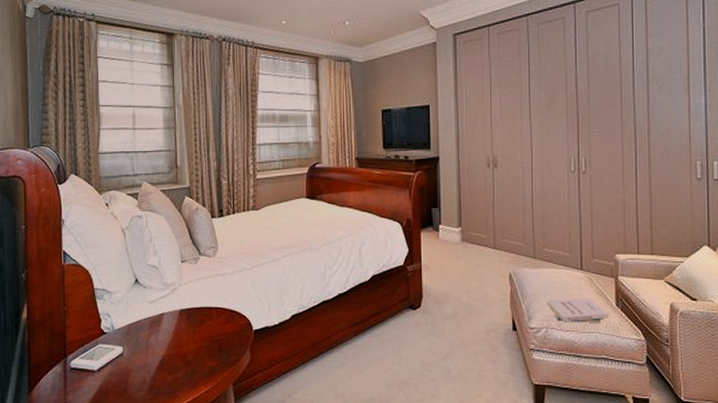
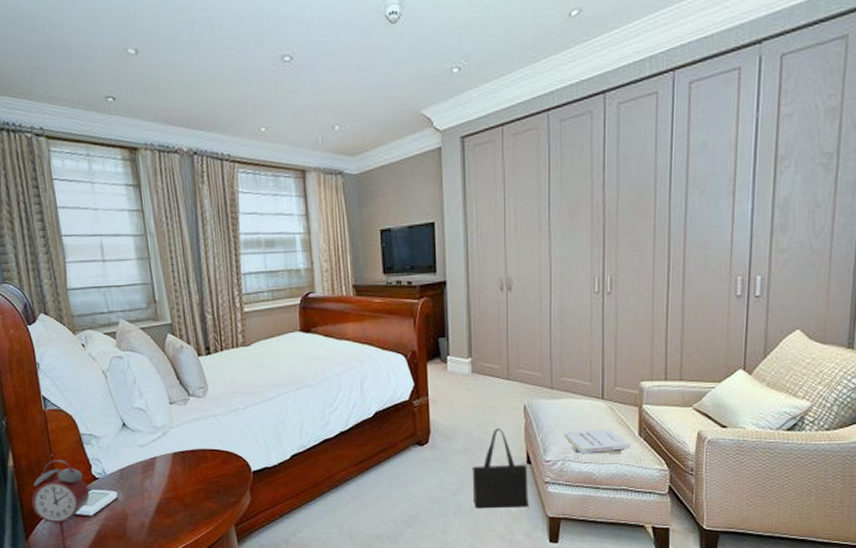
alarm clock: none [39,313,97,378] -> present [31,460,90,524]
tote bag: none [461,294,515,374] -> present [472,428,528,508]

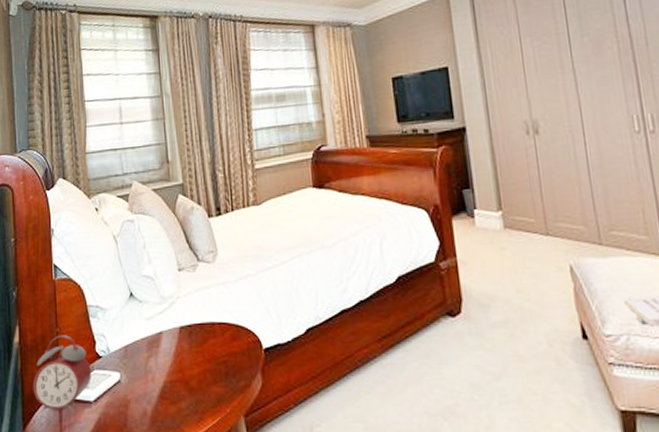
tote bag: present [472,428,528,508] -> none [515,294,592,397]

